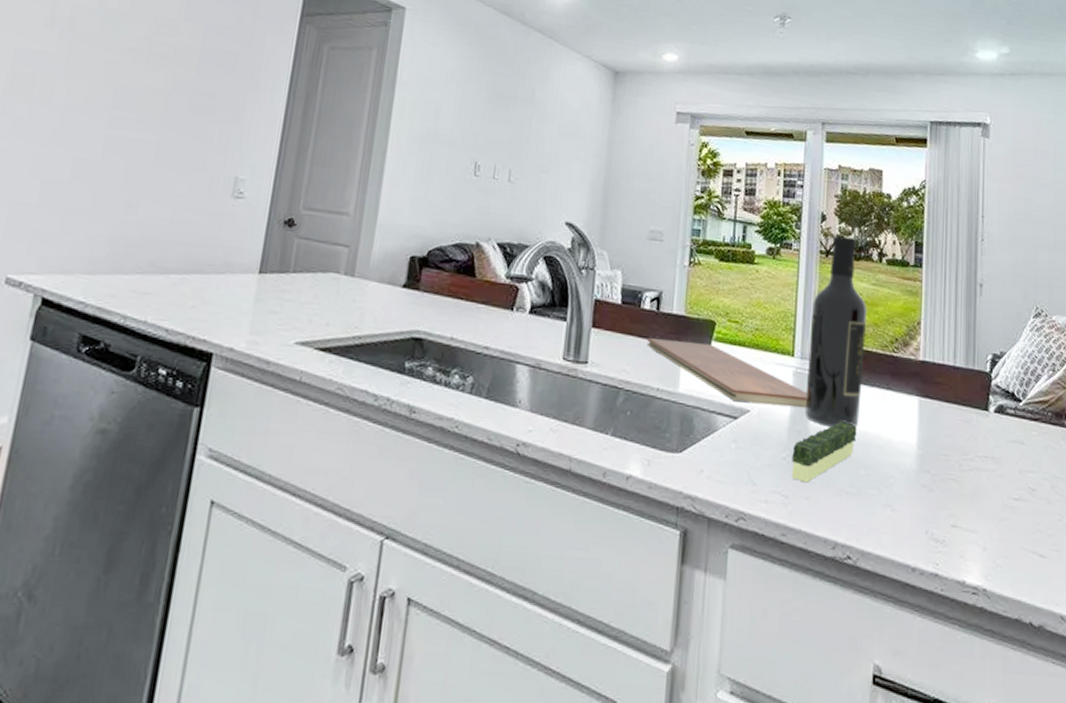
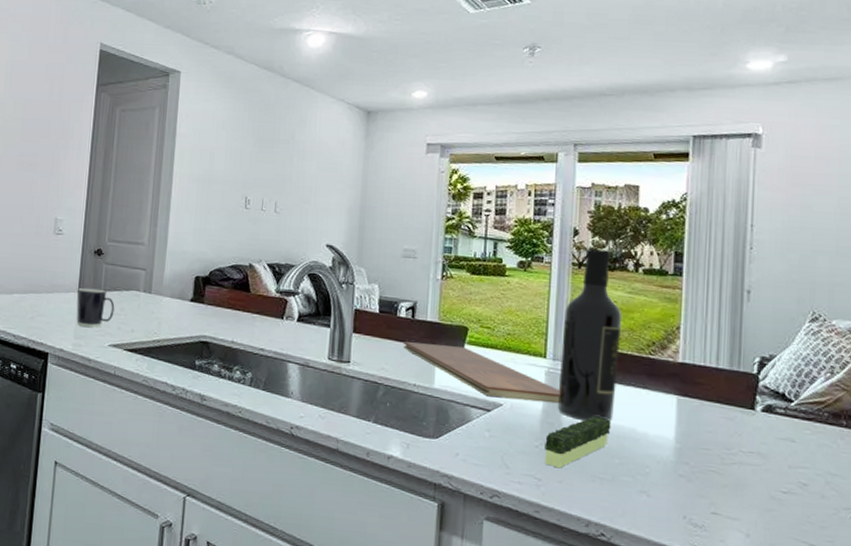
mug: none [254,267,307,320] -> present [76,287,115,328]

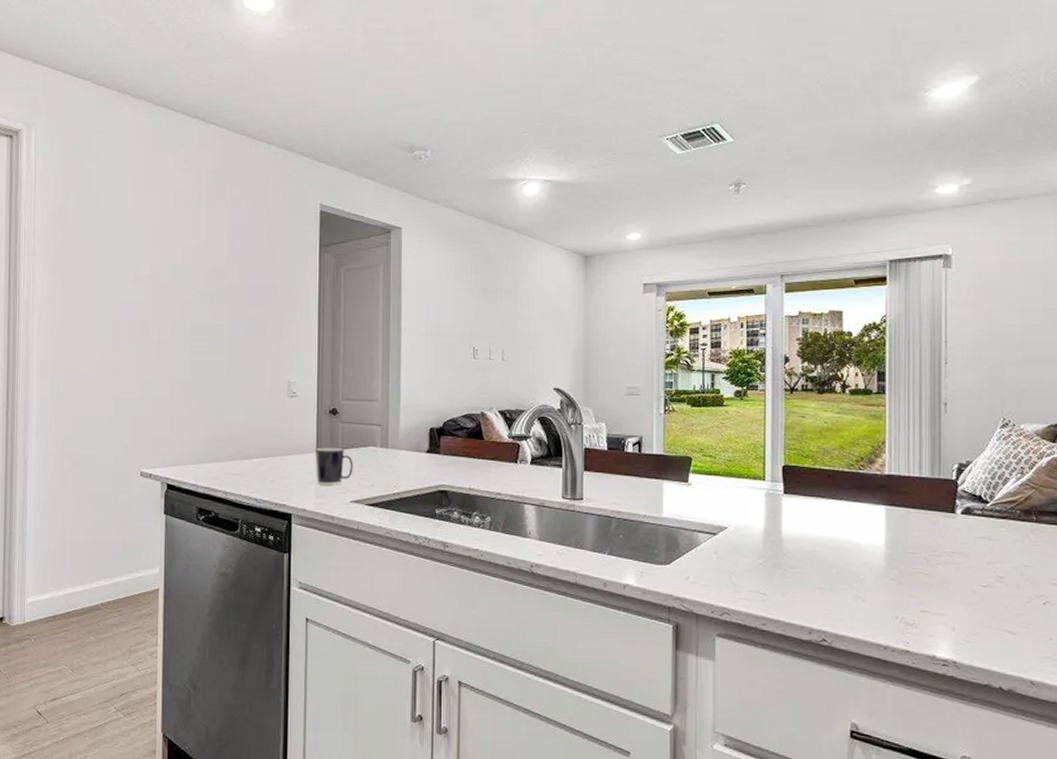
chopping board: present [403,342,559,404] -> none [632,476,779,523]
sponge: present [544,416,611,469] -> none [768,531,827,583]
wine bottle: present [557,249,623,422] -> none [777,374,833,536]

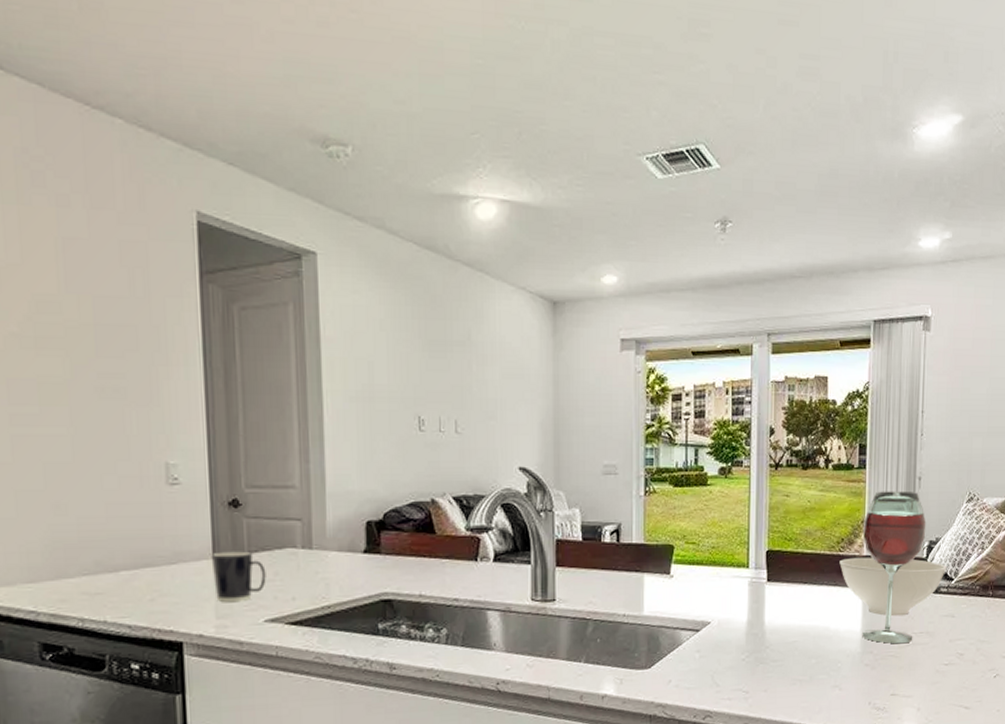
bowl: none [859,476,981,535] -> present [839,557,947,616]
wineglass: none [885,415,955,562] -> present [862,491,926,644]

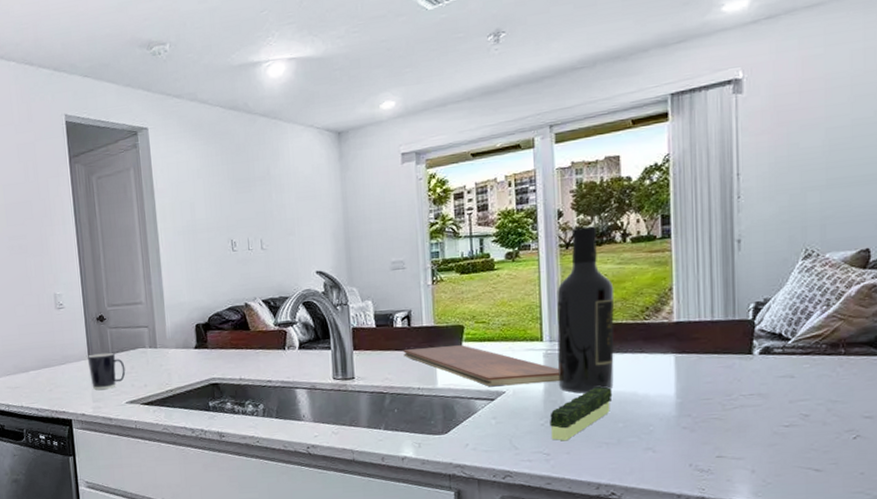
chopping board: none [610,567,762,616] -> present [403,345,559,386]
sponge: none [750,620,808,678] -> present [550,386,613,441]
wine bottle: none [760,448,816,626] -> present [556,226,614,393]
bowl: present [839,557,947,616] -> none [645,322,781,380]
wineglass: present [862,491,926,644] -> none [672,254,751,407]

